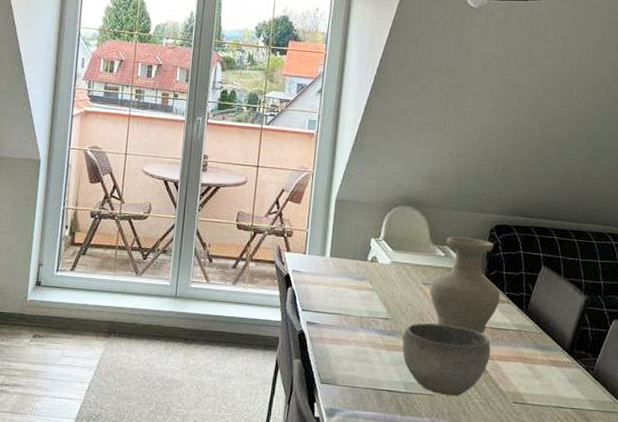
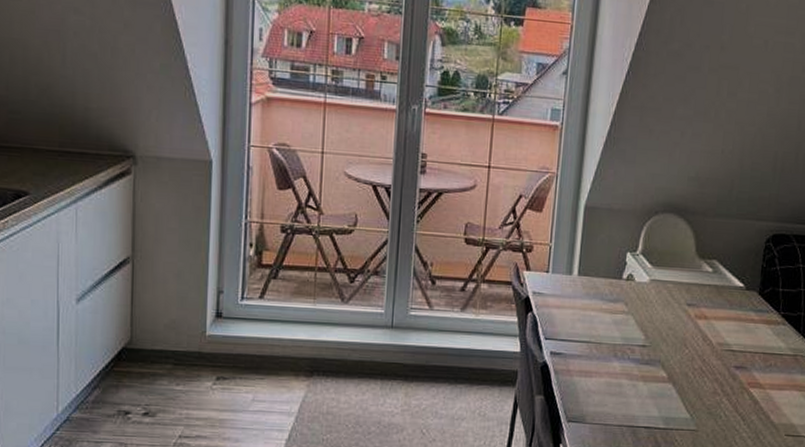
bowl: present [402,323,491,397] -> none [661,350,762,431]
vase: present [430,236,501,334] -> none [694,248,776,360]

